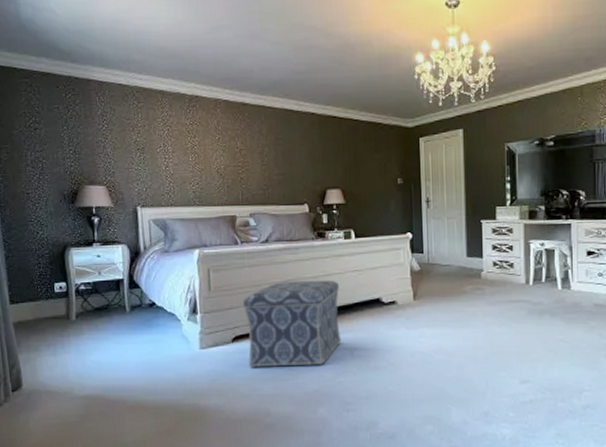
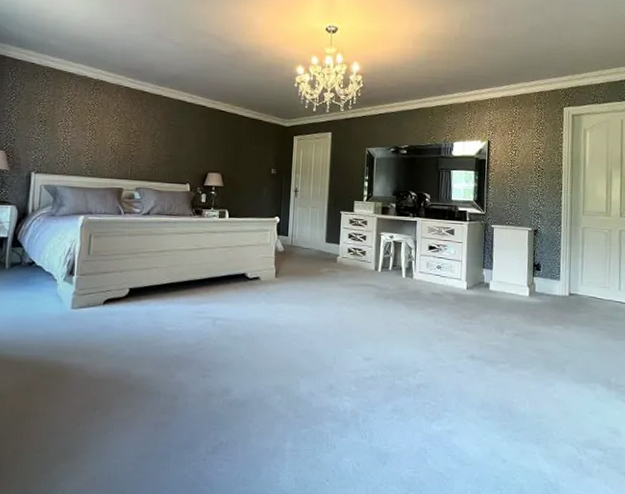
ottoman: present [243,280,342,369] -> none [116,252,209,333]

